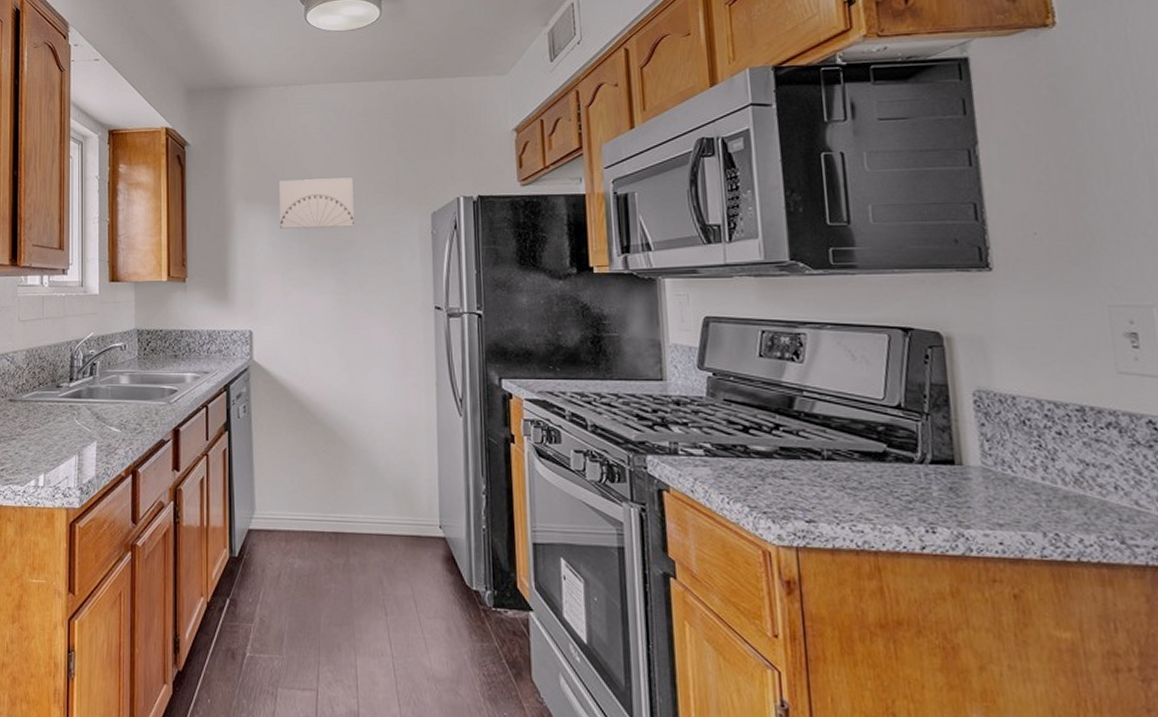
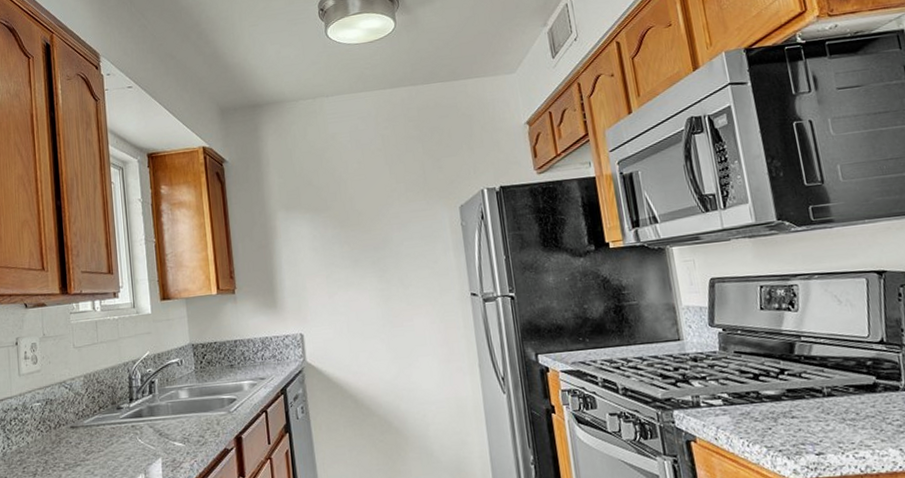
wall art: present [279,177,354,229] -> none [316,179,390,234]

